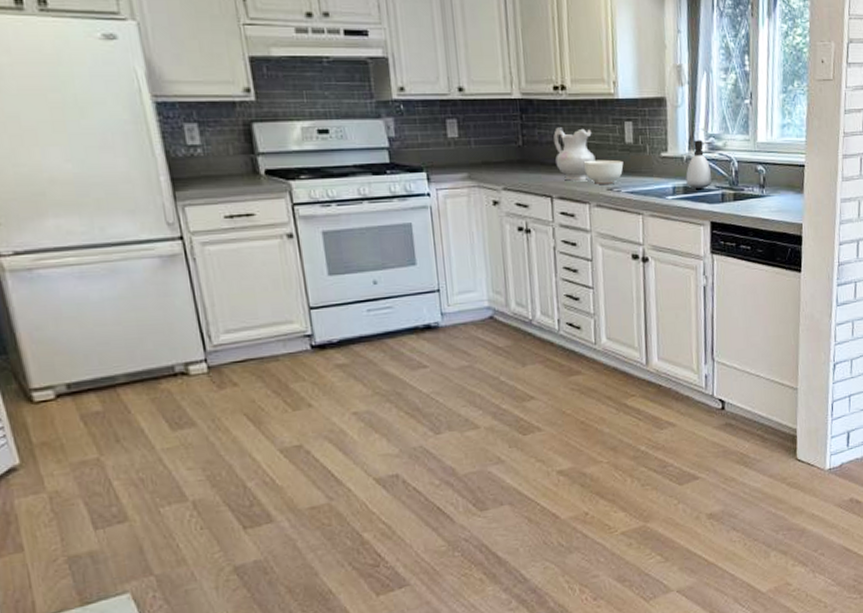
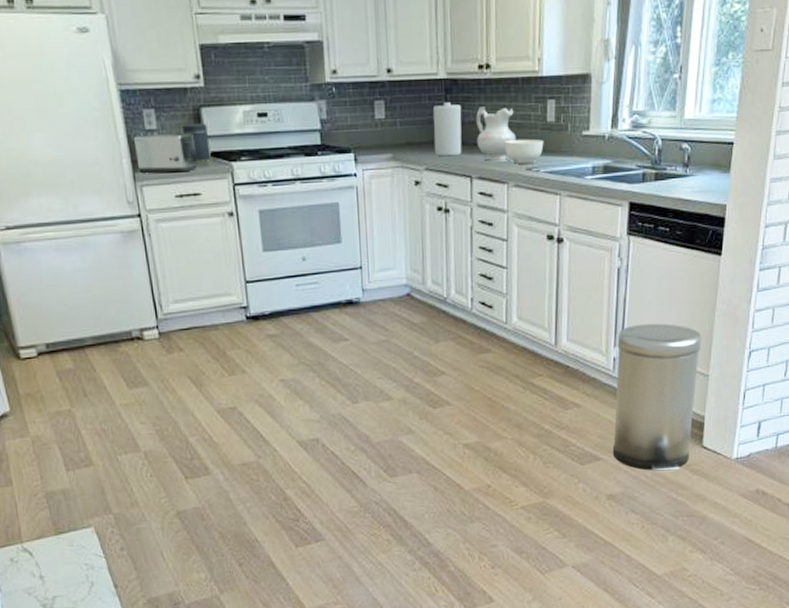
toaster: none [174,149,250,193] -> present [134,132,198,174]
cylinder: none [231,139,265,180] -> present [182,123,211,161]
paper towel holder: none [509,122,541,177] -> present [433,102,462,157]
soap dispenser: present [686,140,713,189] -> none [606,117,636,168]
pedal bin: none [707,339,789,488] -> present [612,323,702,473]

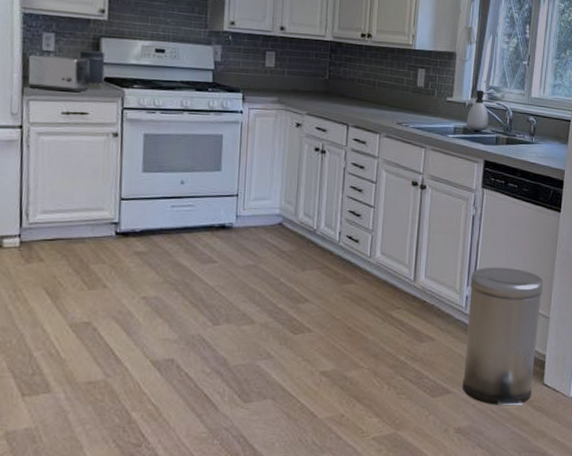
paper towel holder: present [433,102,462,157] -> none [316,60,344,106]
ceramic pitcher: present [476,107,516,161] -> none [355,67,390,114]
bowl: present [504,138,544,164] -> none [379,97,414,119]
soap dispenser: none [606,117,636,168] -> present [466,90,492,131]

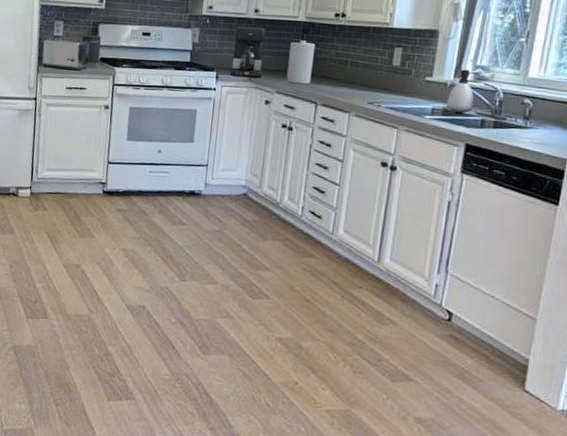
coffee maker: none [257,44,293,100] -> present [230,26,266,79]
paper towel holder: none [316,60,344,106] -> present [286,40,316,85]
pedal bin: present [462,267,544,408] -> none [425,256,532,410]

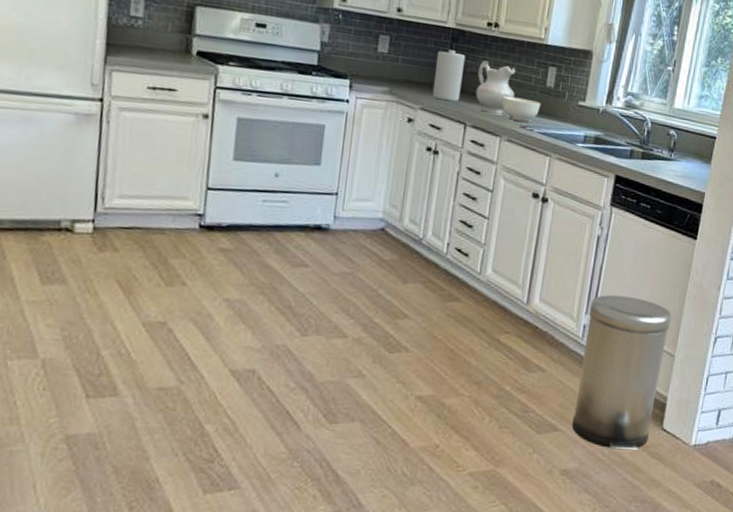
toaster: present [42,39,90,71] -> none [112,19,183,66]
cylinder: present [82,34,101,64] -> none [171,18,199,59]
coffee maker: present [230,26,266,79] -> none [366,26,410,91]
ceramic pitcher: none [325,47,363,93] -> present [476,60,516,114]
bowl: none [350,76,388,99] -> present [502,96,541,122]
pedal bin: none [425,256,532,410] -> present [571,294,672,452]
soap dispenser: present [446,69,479,113] -> none [598,95,630,142]

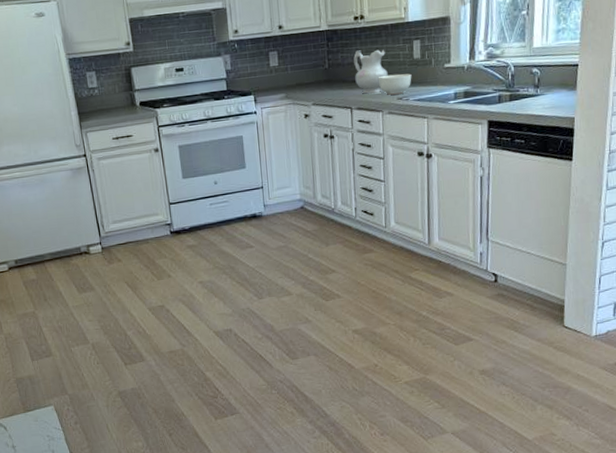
paper towel holder: present [432,49,466,102] -> none [317,49,343,94]
pedal bin: present [571,294,672,452] -> none [483,221,559,350]

